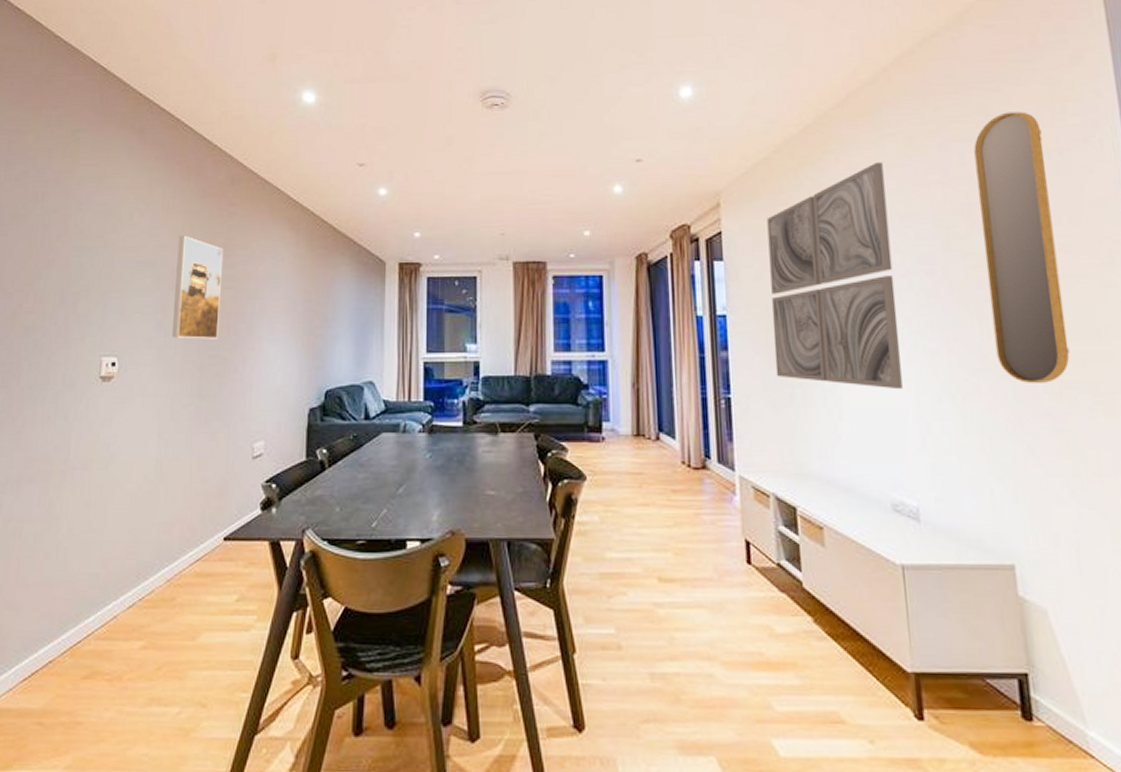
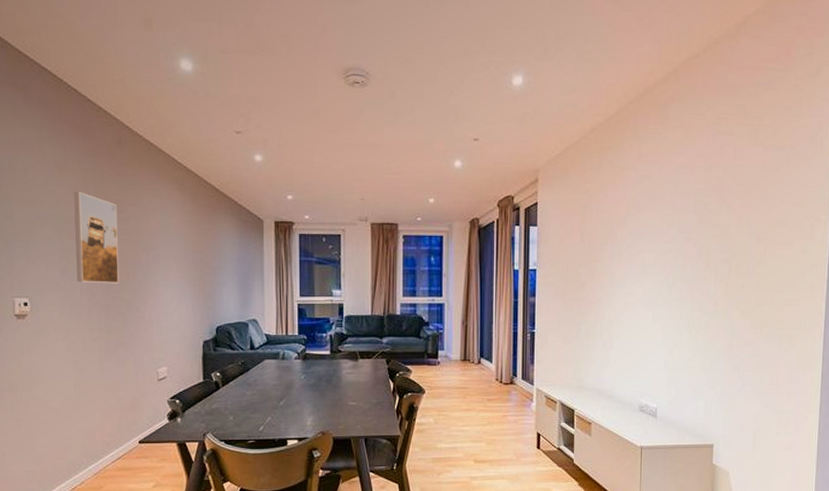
wall art: present [767,162,903,390] -> none [569,150,664,327]
home mirror: present [974,111,1070,383] -> none [724,113,782,322]

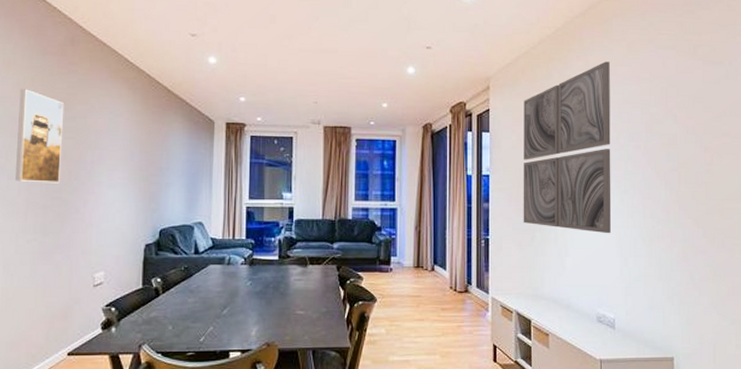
wall art: none [569,150,664,327] -> present [523,61,611,234]

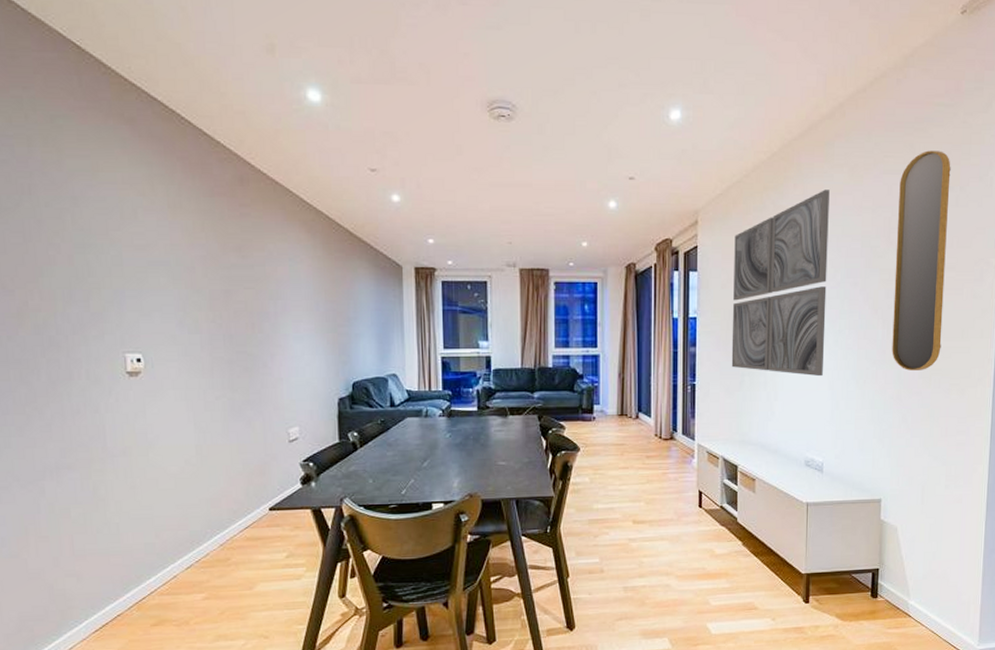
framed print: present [15,89,63,183] -> none [190,235,243,337]
home mirror: none [673,29,722,230] -> present [892,150,951,371]

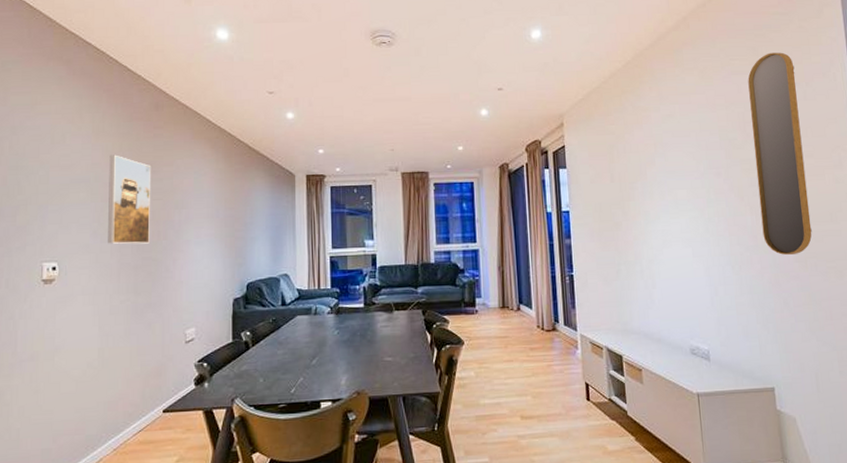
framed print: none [190,235,243,337] -> present [108,155,150,244]
wall art: present [731,189,830,377] -> none [599,91,698,264]

